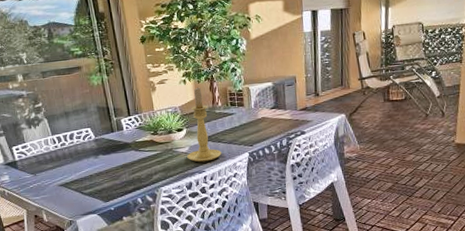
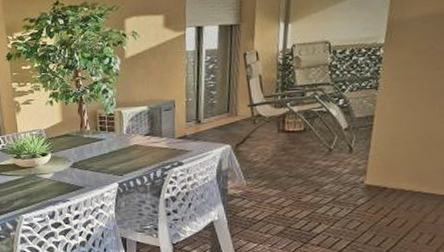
candle holder: present [187,87,222,163] -> none [51,109,88,191]

